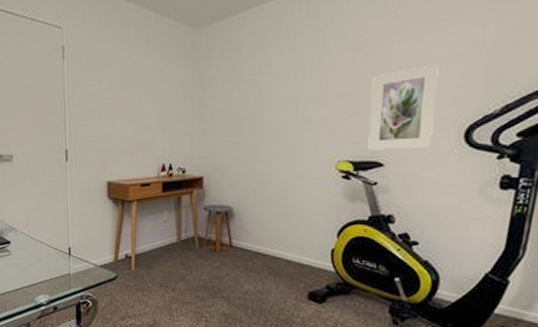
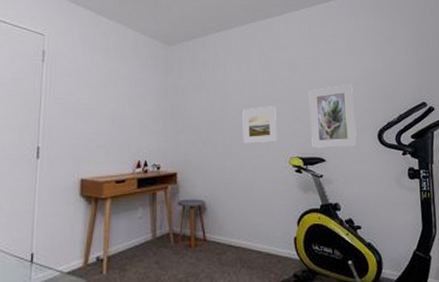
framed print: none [280,99,326,145] -> present [242,106,277,144]

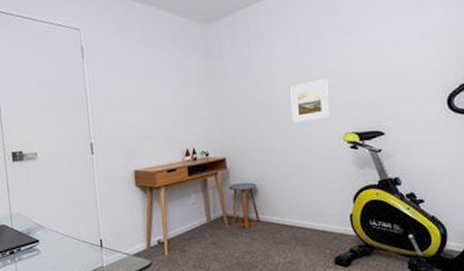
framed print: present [308,84,357,148] -> none [365,44,422,121]

